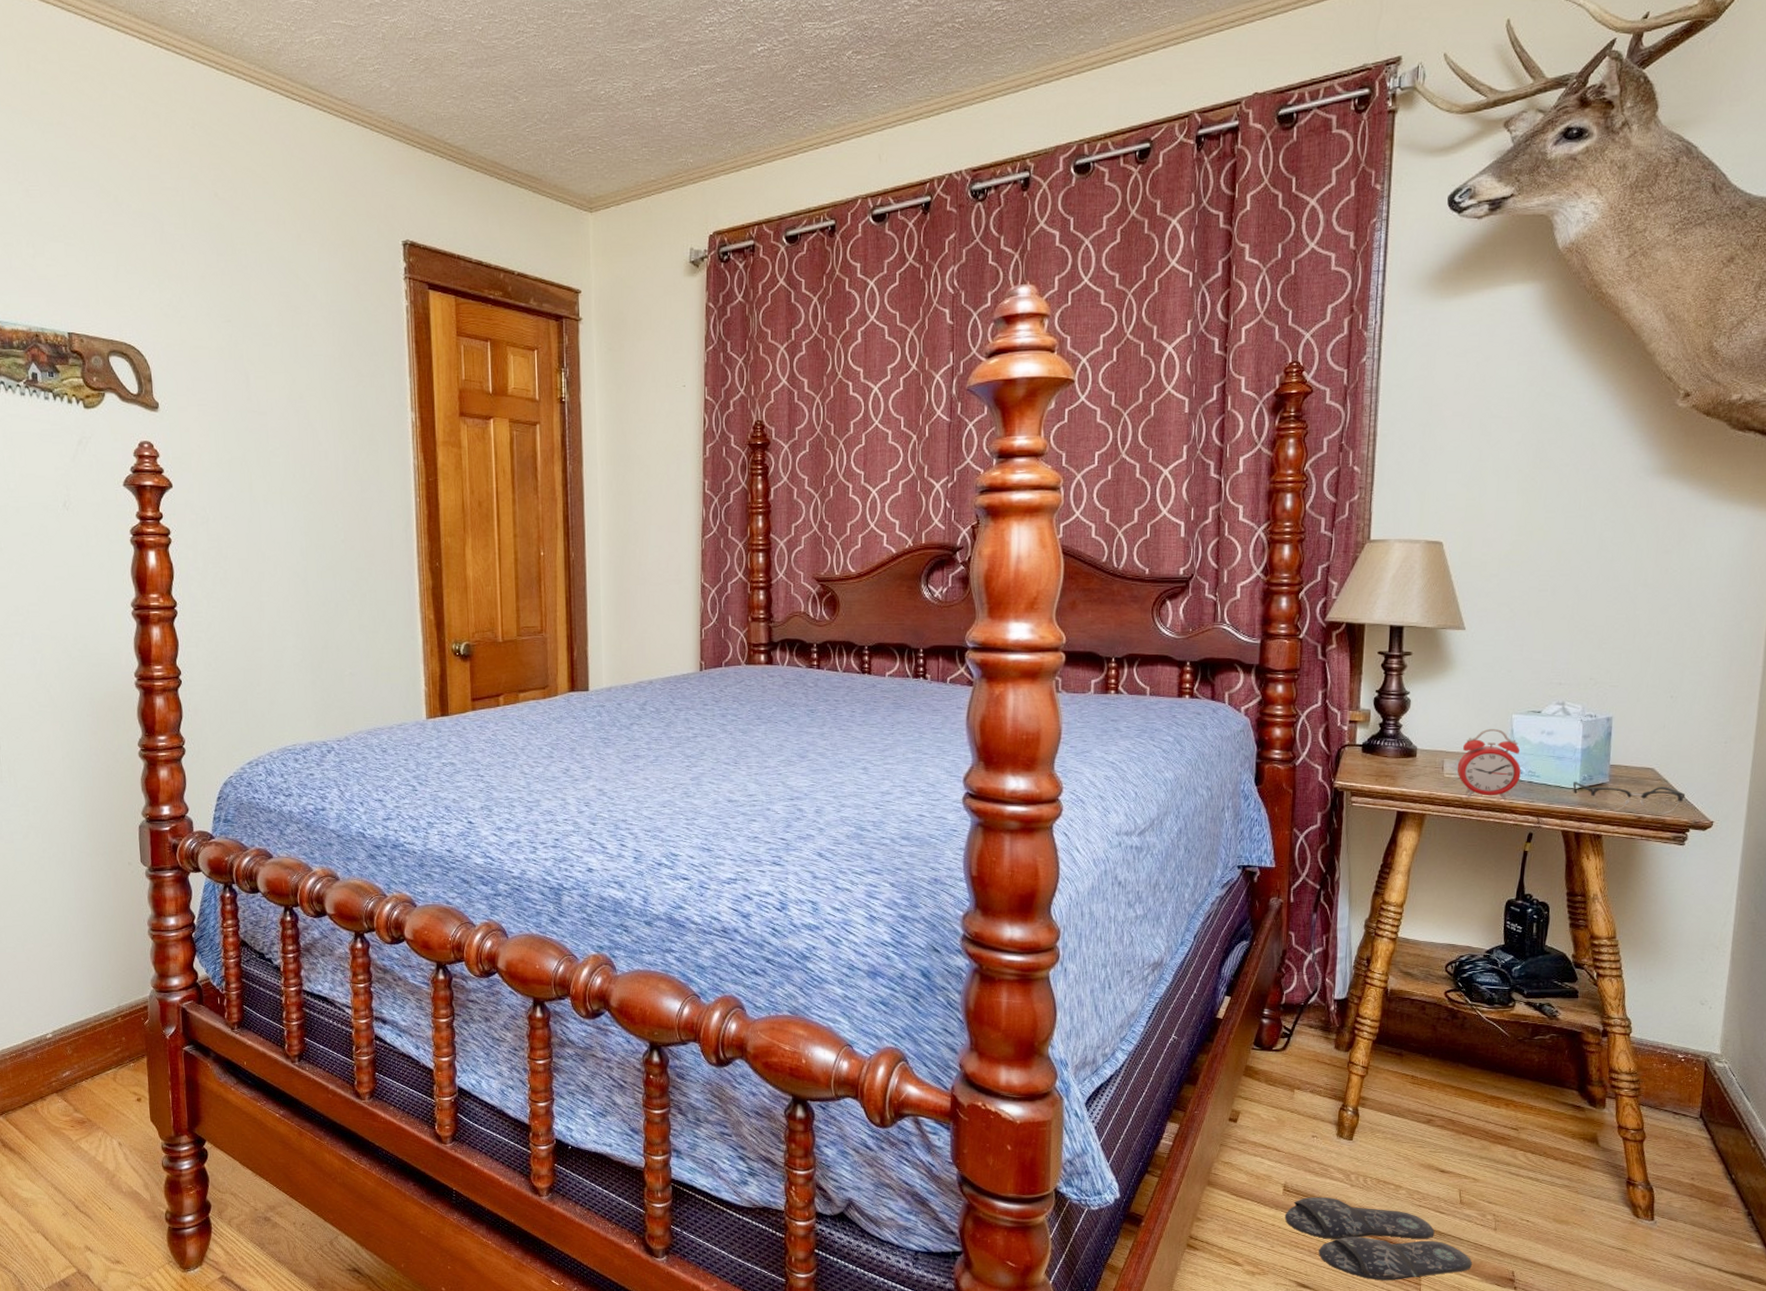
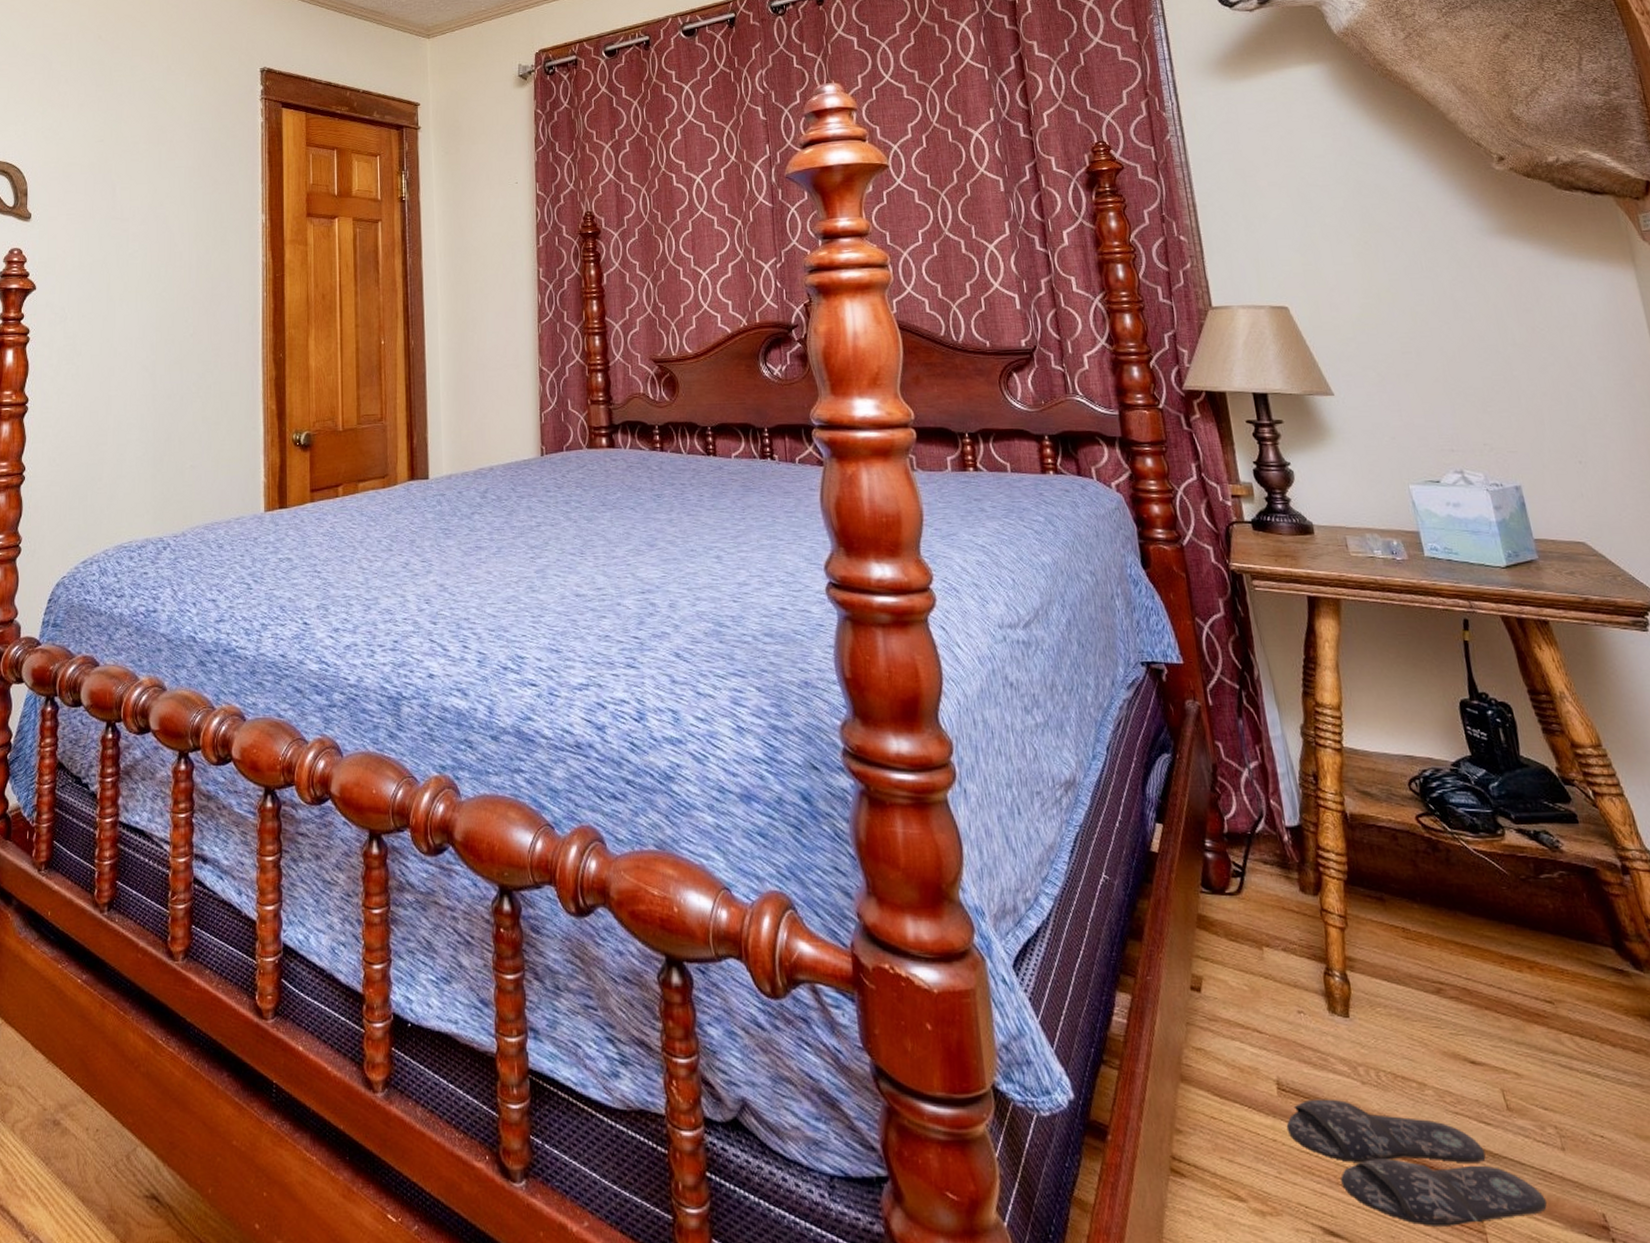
alarm clock: present [1457,728,1521,801] -> none [1362,500,1437,582]
eyeglasses: present [1572,781,1686,814] -> none [1497,558,1631,595]

